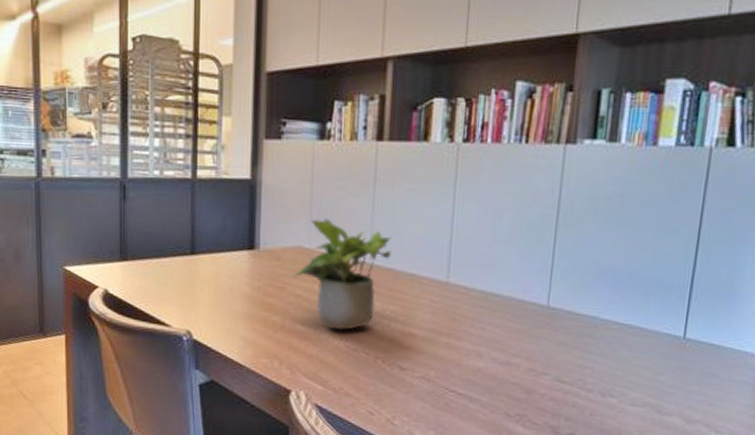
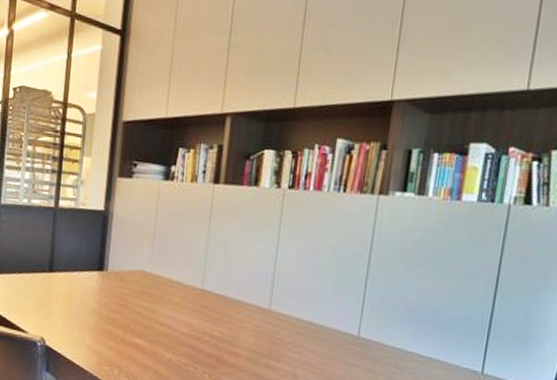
potted plant: present [292,218,392,331] -> none [134,247,223,347]

